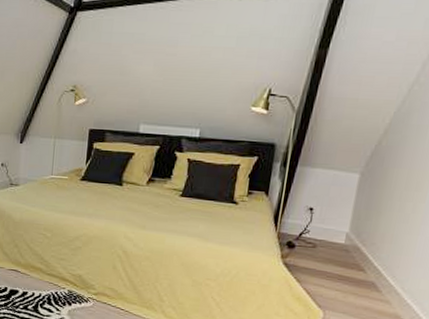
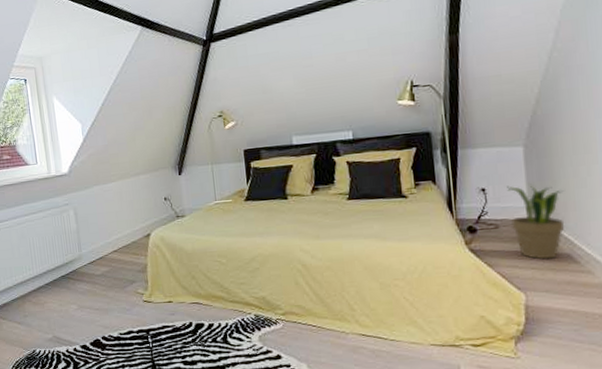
potted plant: none [327,209,386,284] -> present [507,183,565,260]

